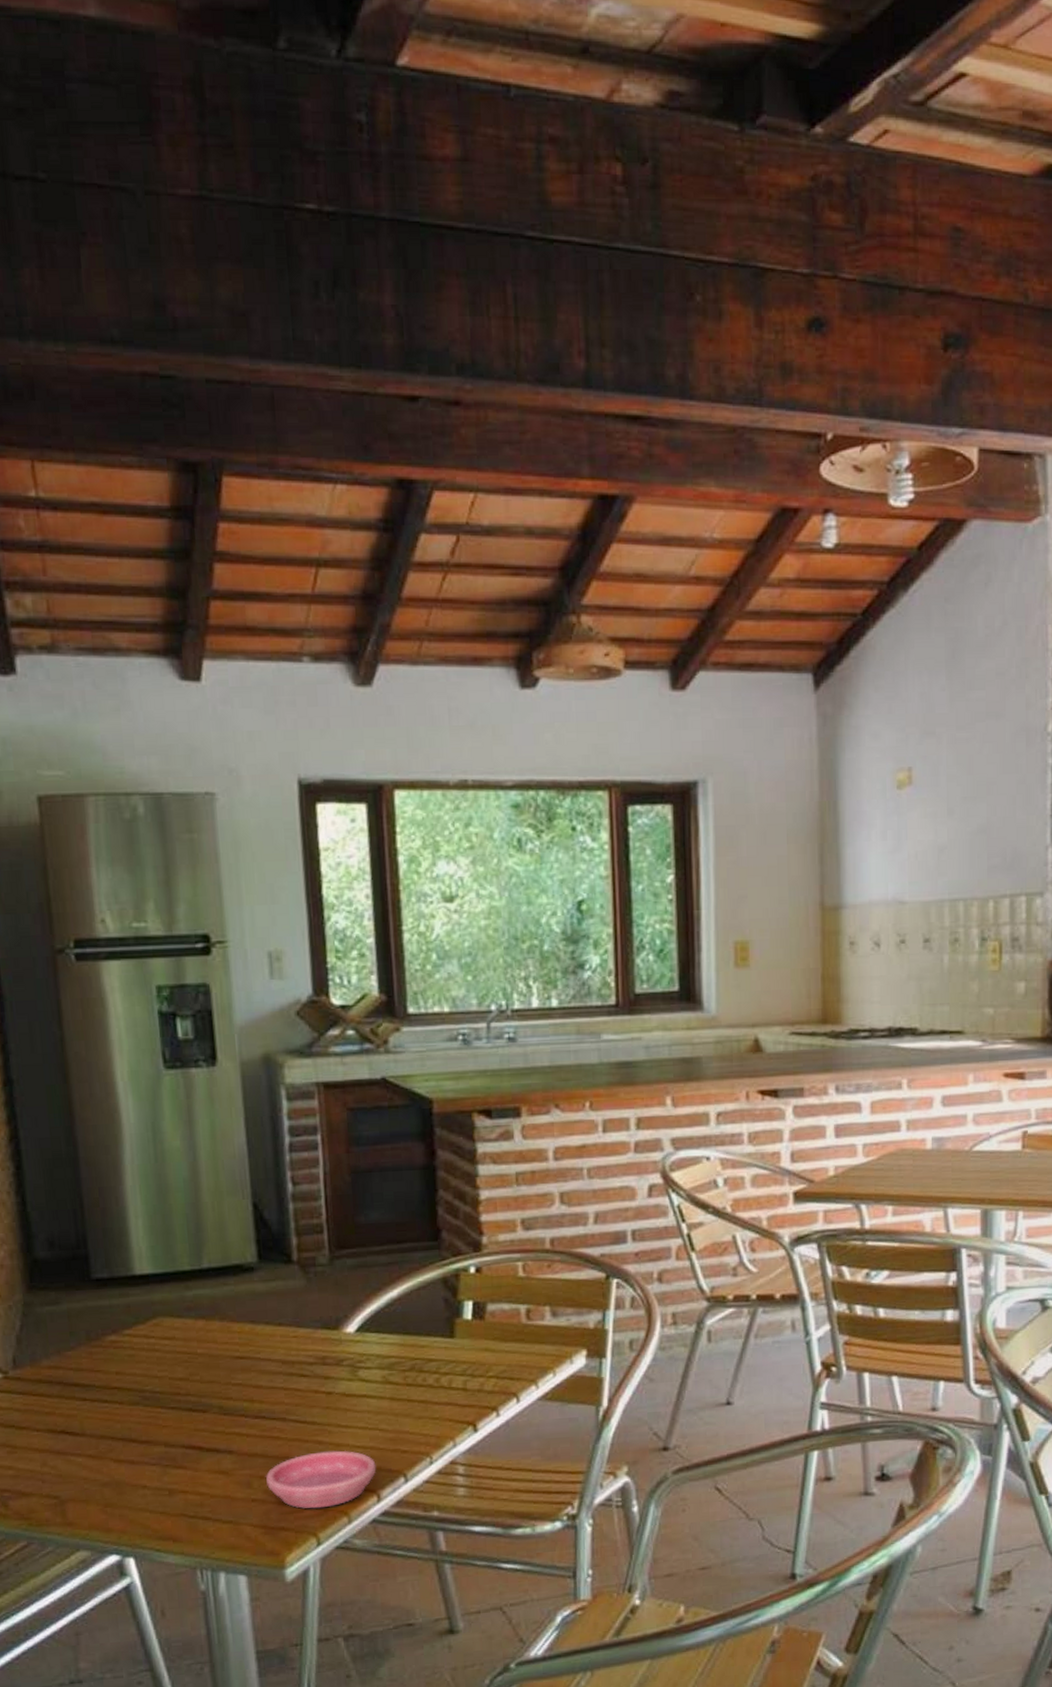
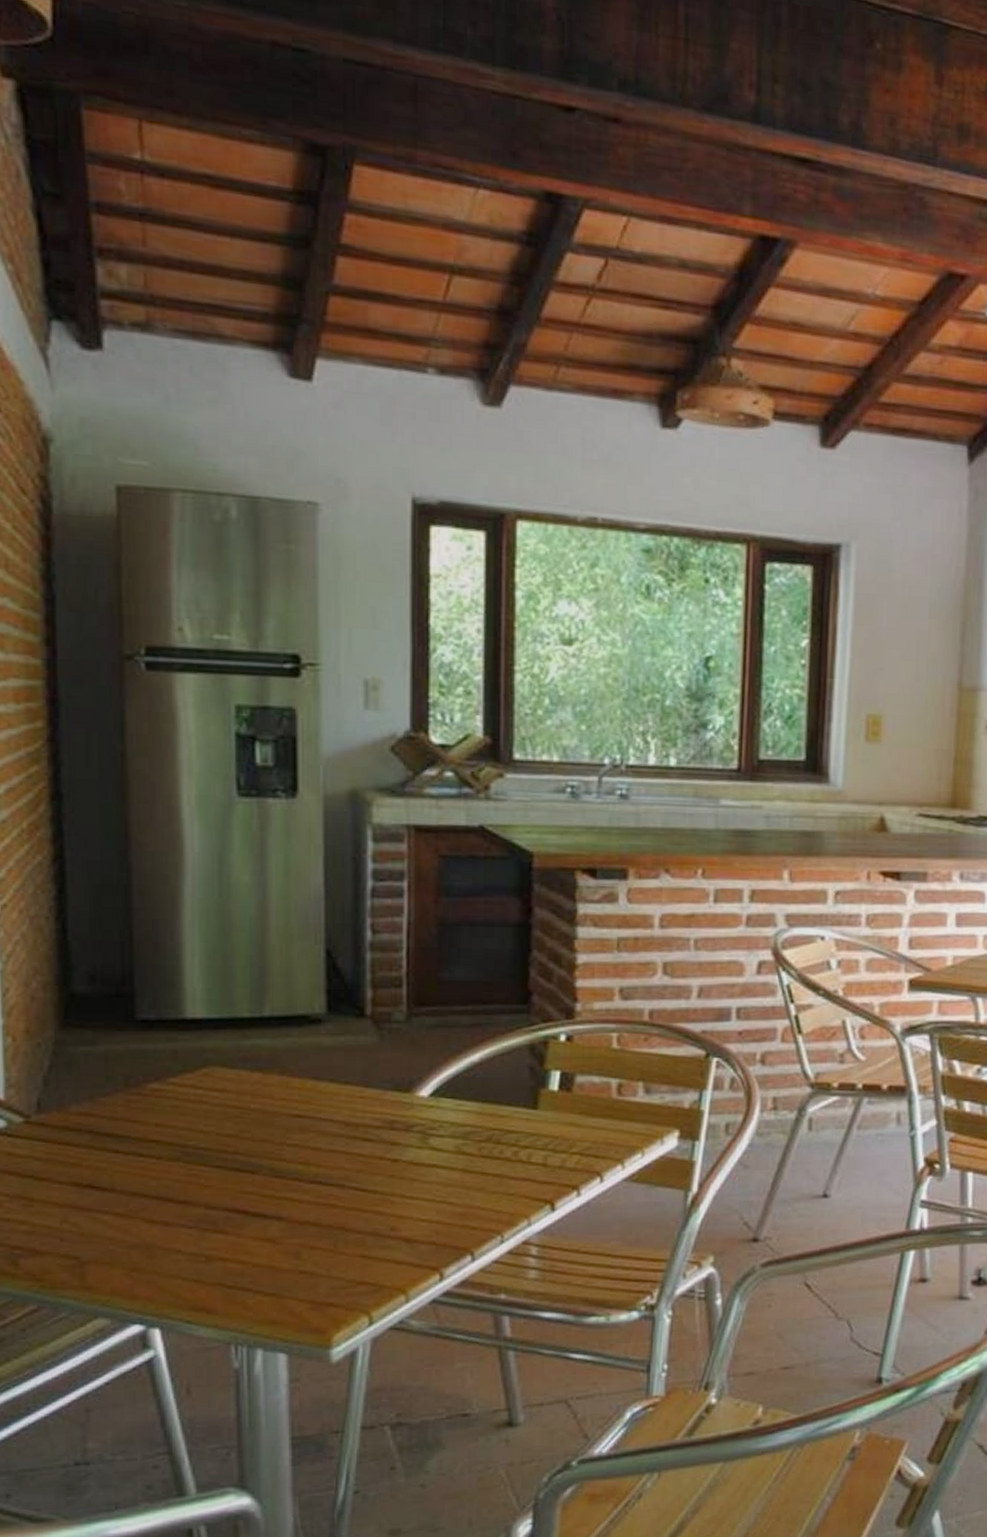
saucer: present [265,1450,377,1509] -> none [316,1223,441,1285]

